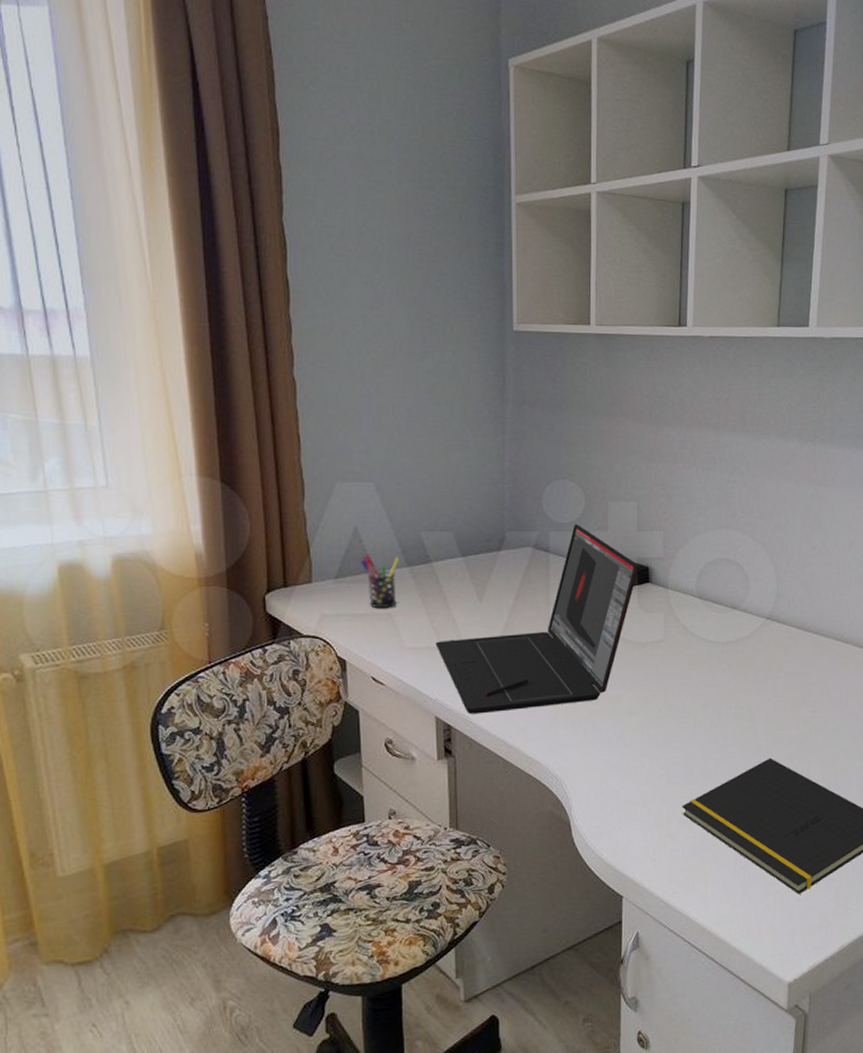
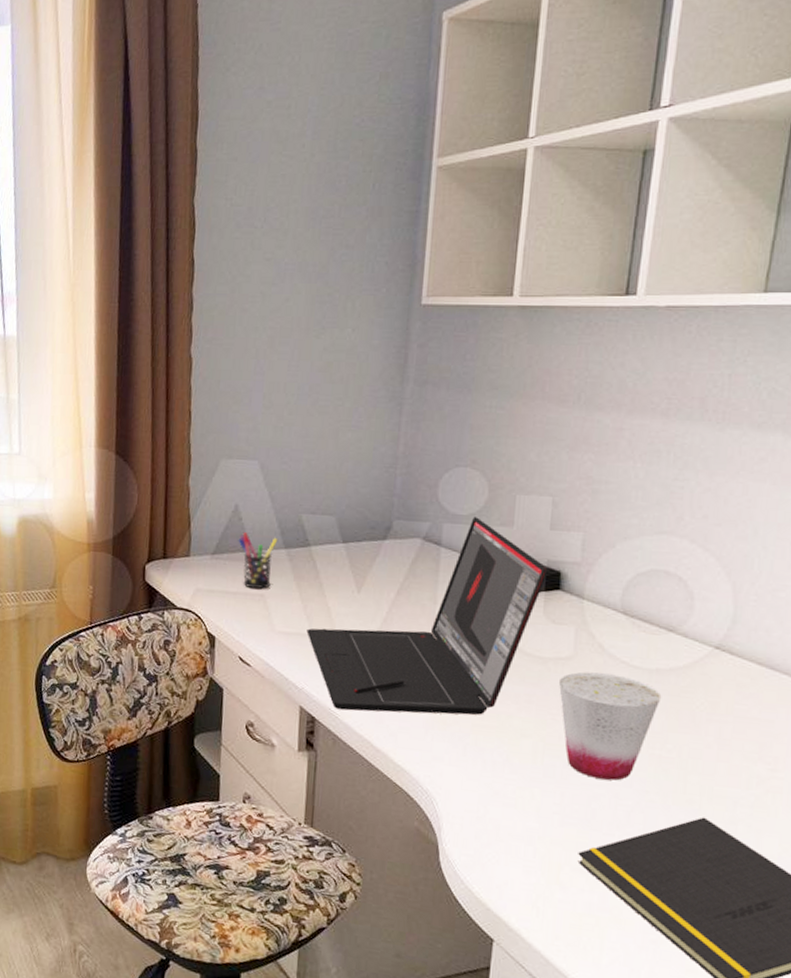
cup: none [656,650,733,740] -> present [559,672,662,781]

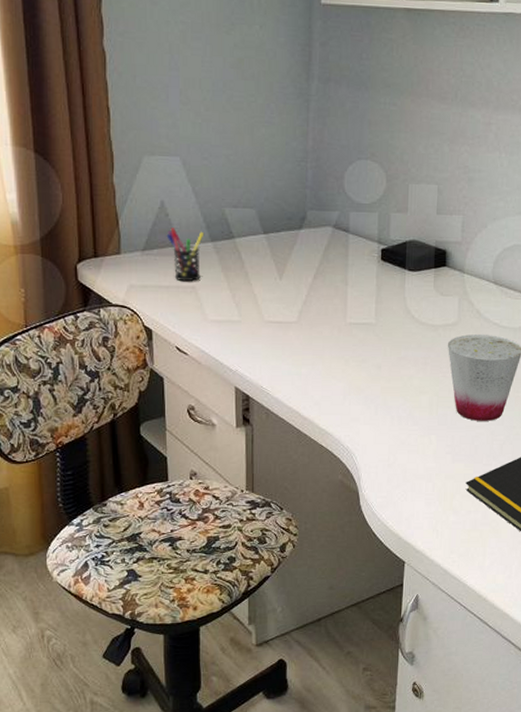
laptop: present [306,517,548,715] -> none [236,205,436,387]

